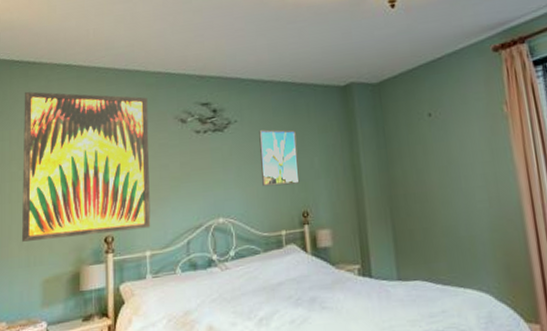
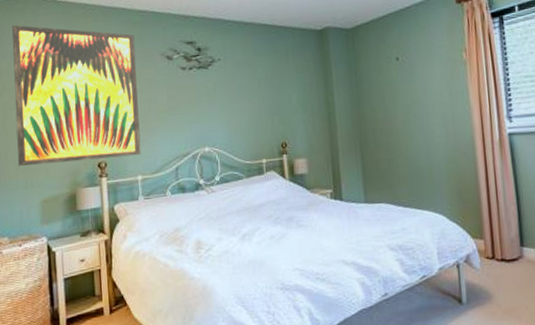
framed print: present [259,129,300,187] -> none [241,68,279,120]

